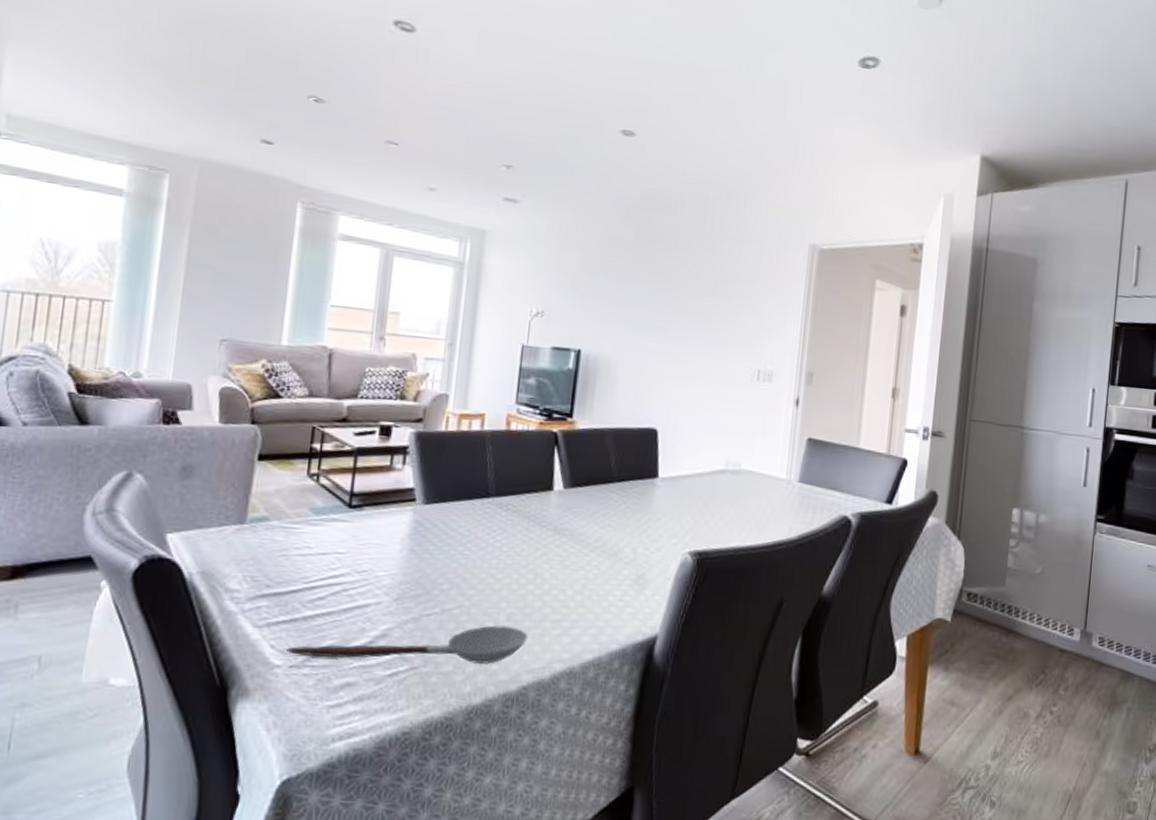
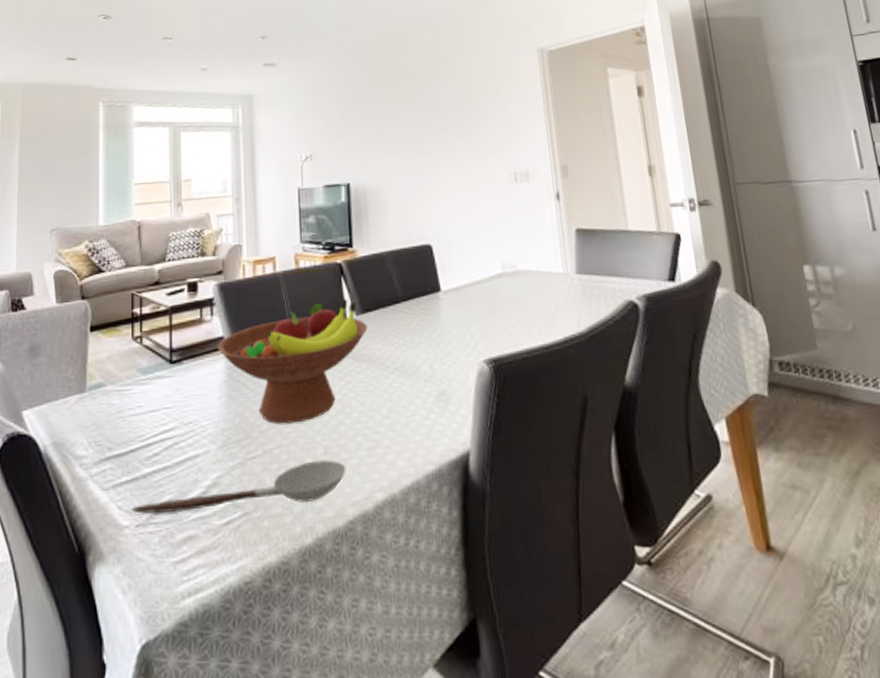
fruit bowl: none [405,468,575,587] -> present [217,298,368,424]

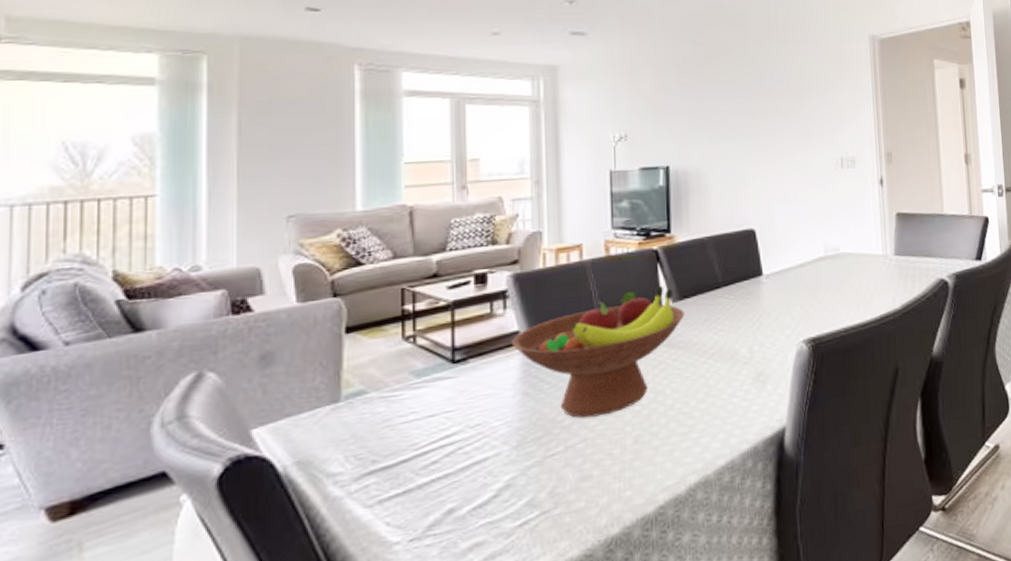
spoon: present [131,460,346,513] -> none [402,449,658,527]

